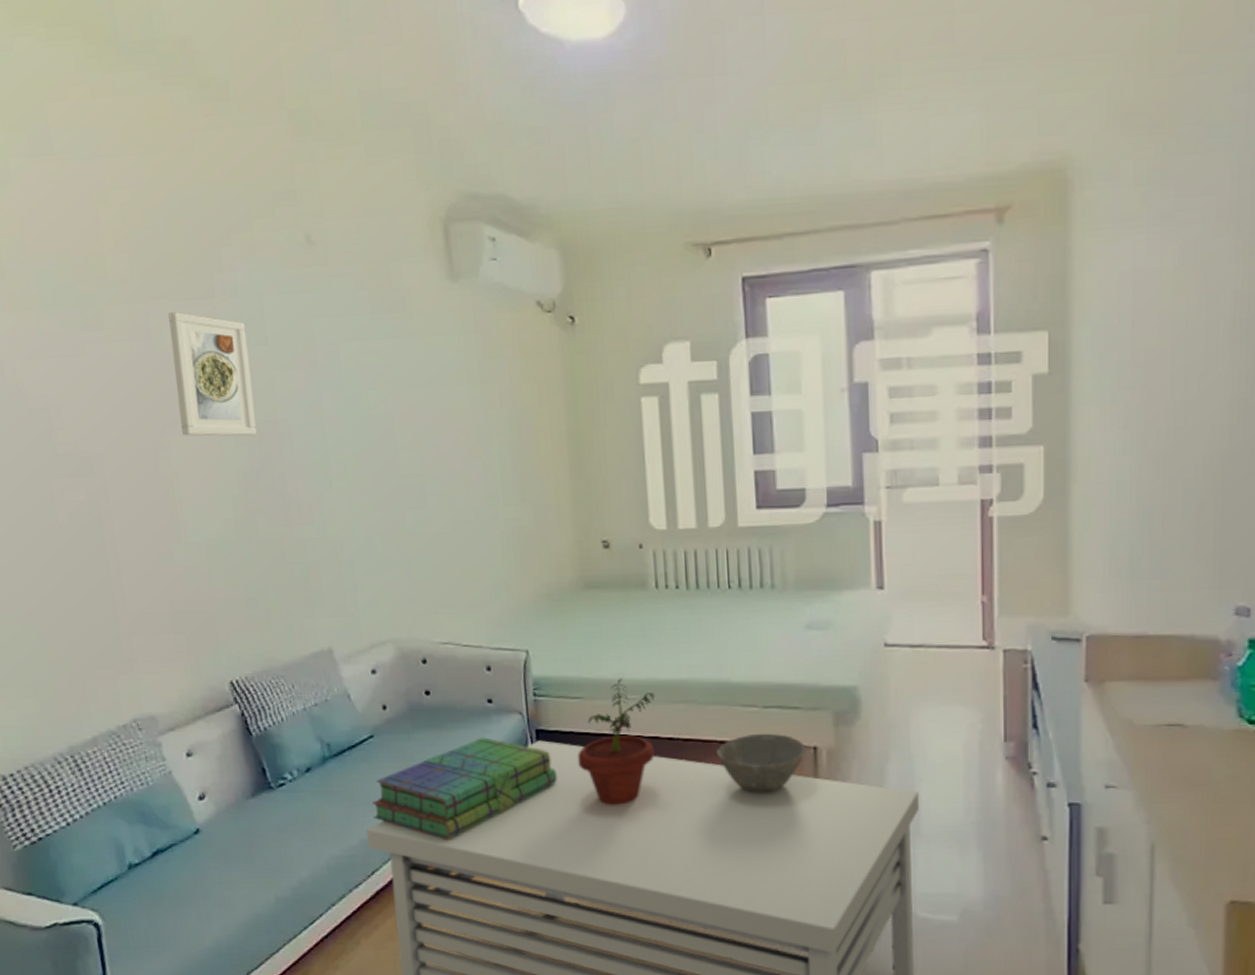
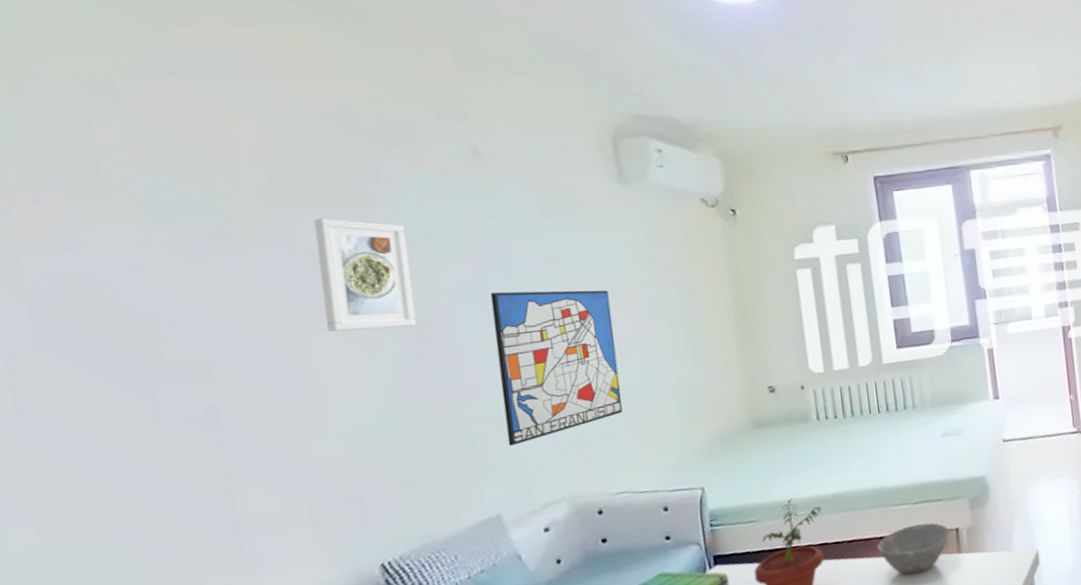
wall art: none [322,403,448,576] -> present [490,290,623,446]

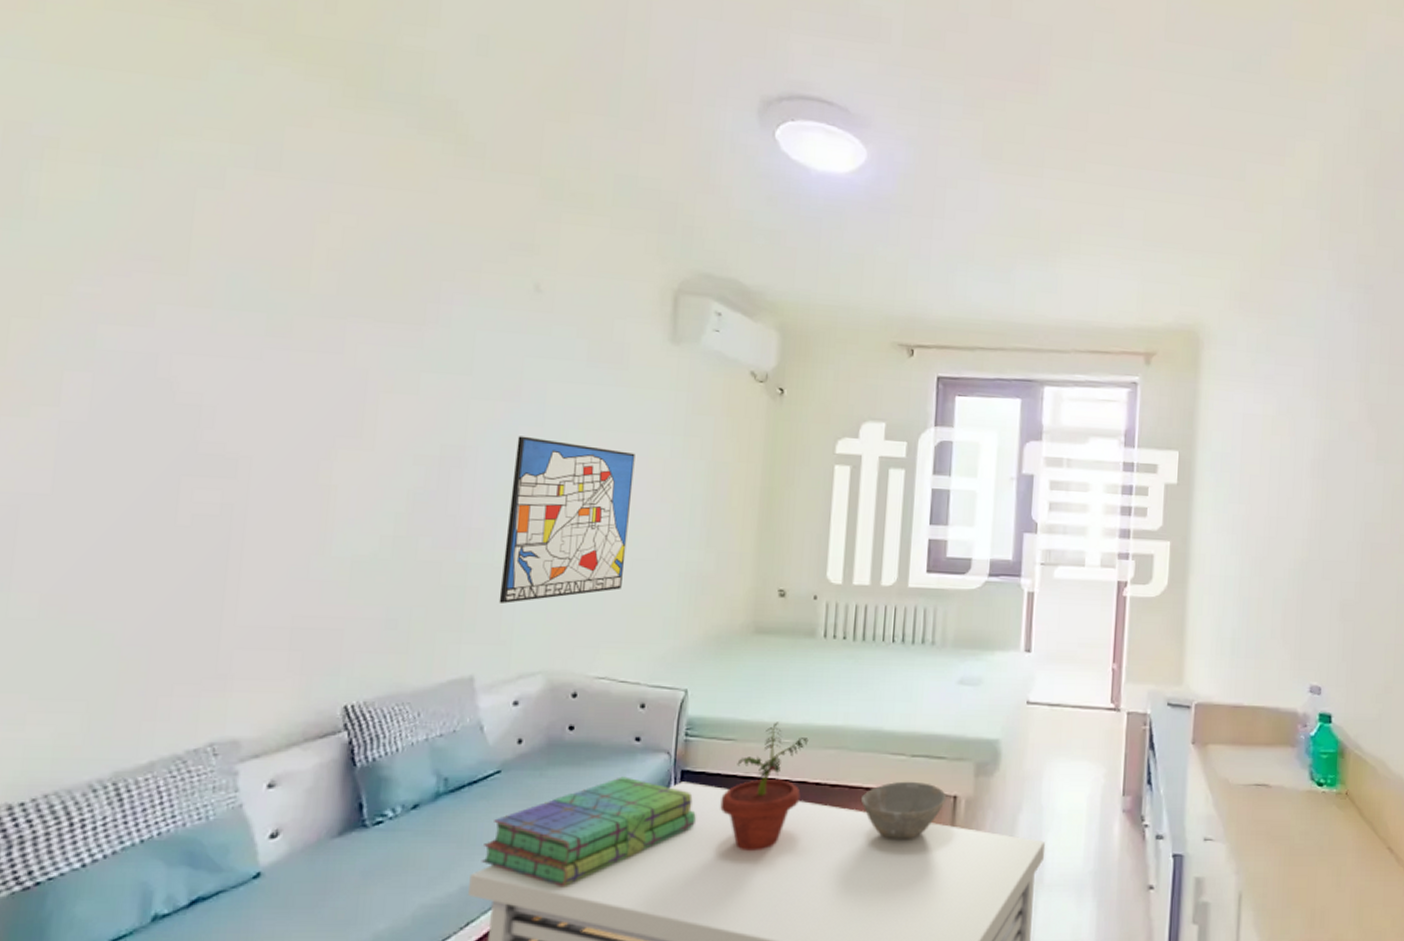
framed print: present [314,218,417,332] -> none [353,332,452,458]

